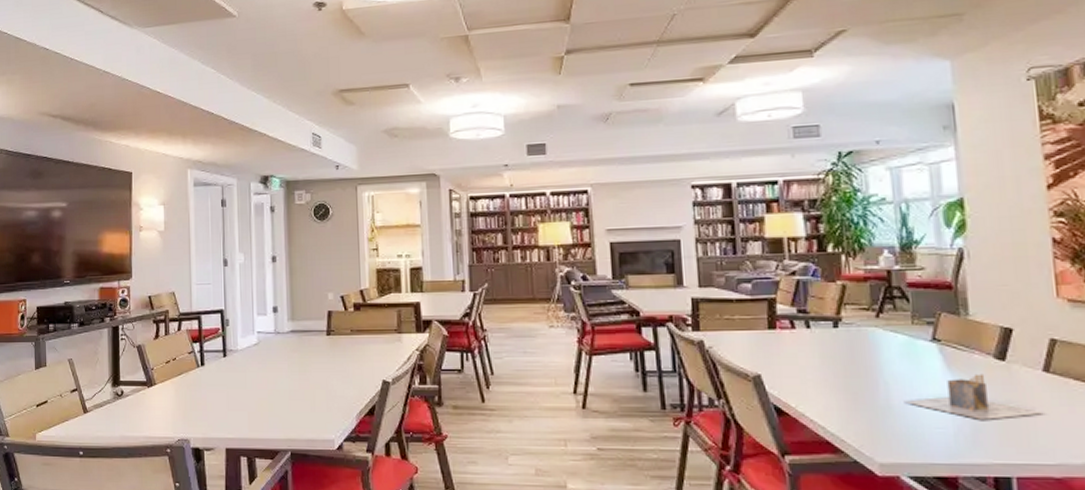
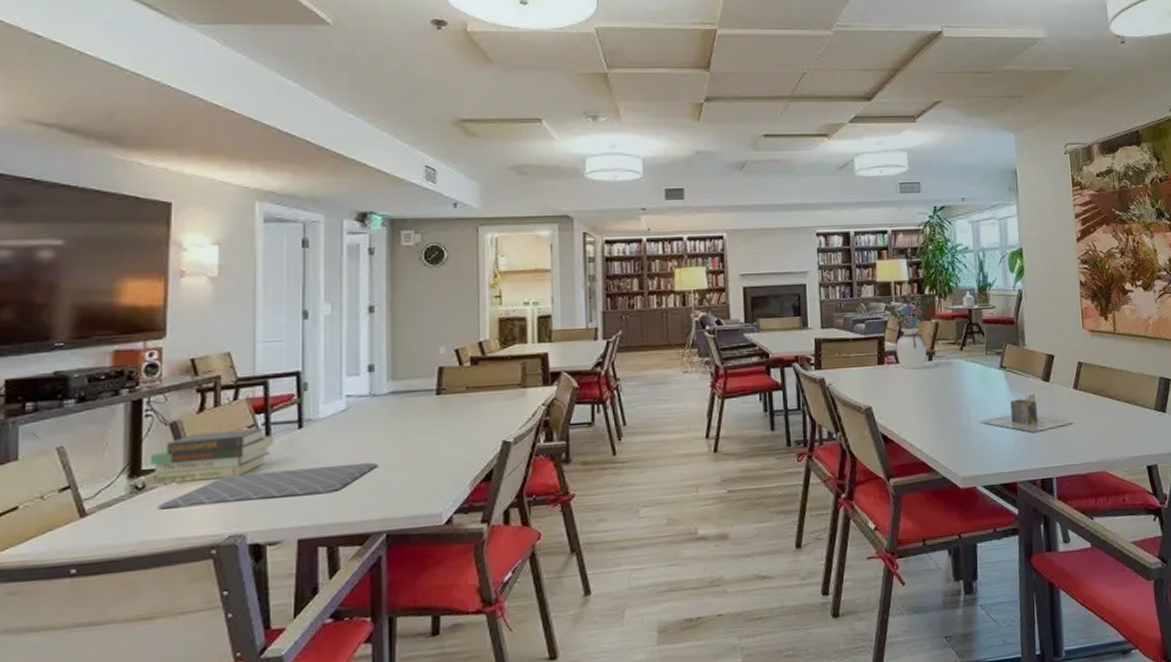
books: none [121,354,207,394] -> present [143,427,275,487]
placemat: none [131,389,283,413] -> present [158,462,379,510]
bouquet: none [775,244,844,336] -> present [884,288,937,370]

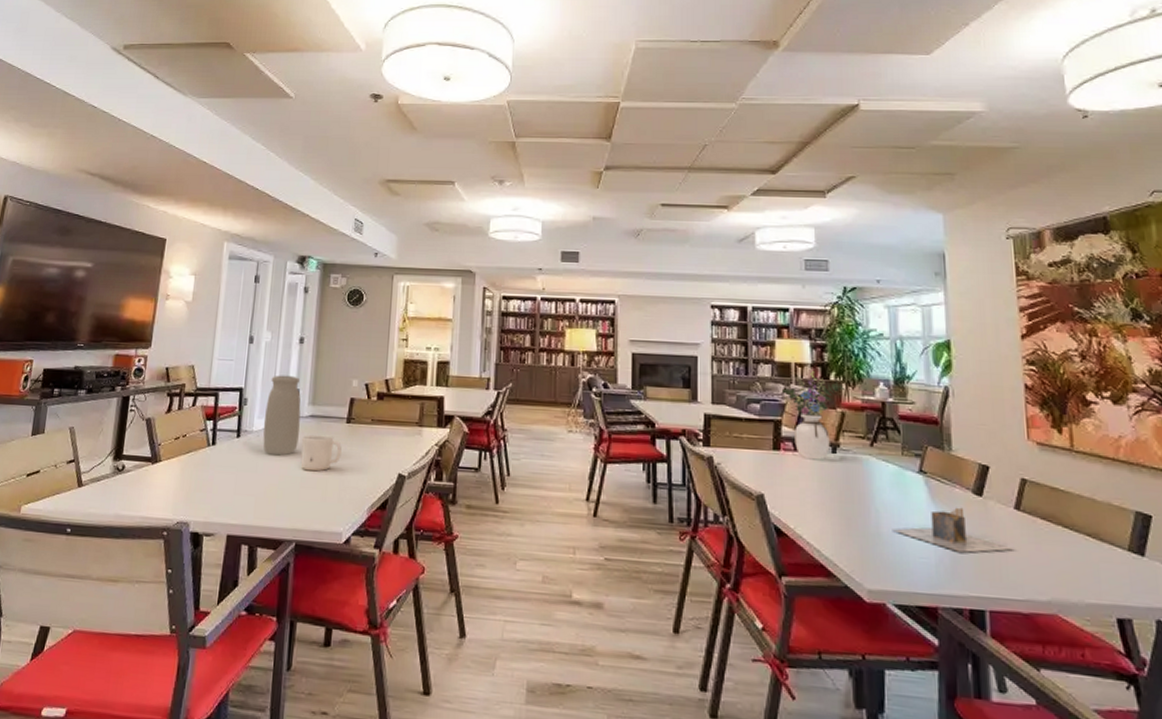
books: present [143,427,275,487] -> none [122,430,219,472]
placemat: present [158,462,379,510] -> none [130,469,295,498]
vase: none [331,350,378,443] -> present [263,375,301,456]
mug: none [383,411,433,454] -> present [300,434,342,472]

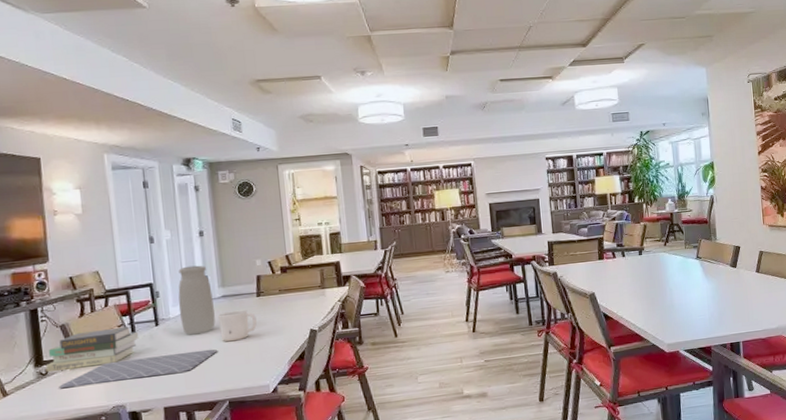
books: none [122,430,219,472] -> present [45,326,139,373]
placemat: none [130,469,295,498] -> present [59,349,218,389]
bouquet: present [783,371,844,460] -> none [603,198,645,263]
napkin holder: present [892,507,1013,553] -> none [681,277,755,308]

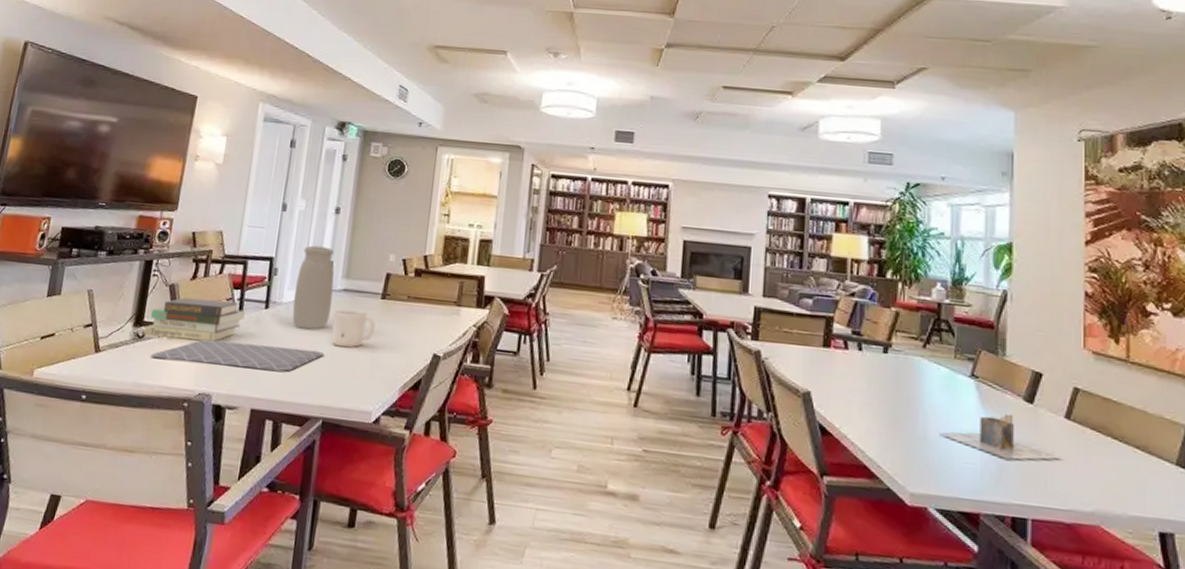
napkin holder: none [681,277,755,308] -> present [939,413,1060,461]

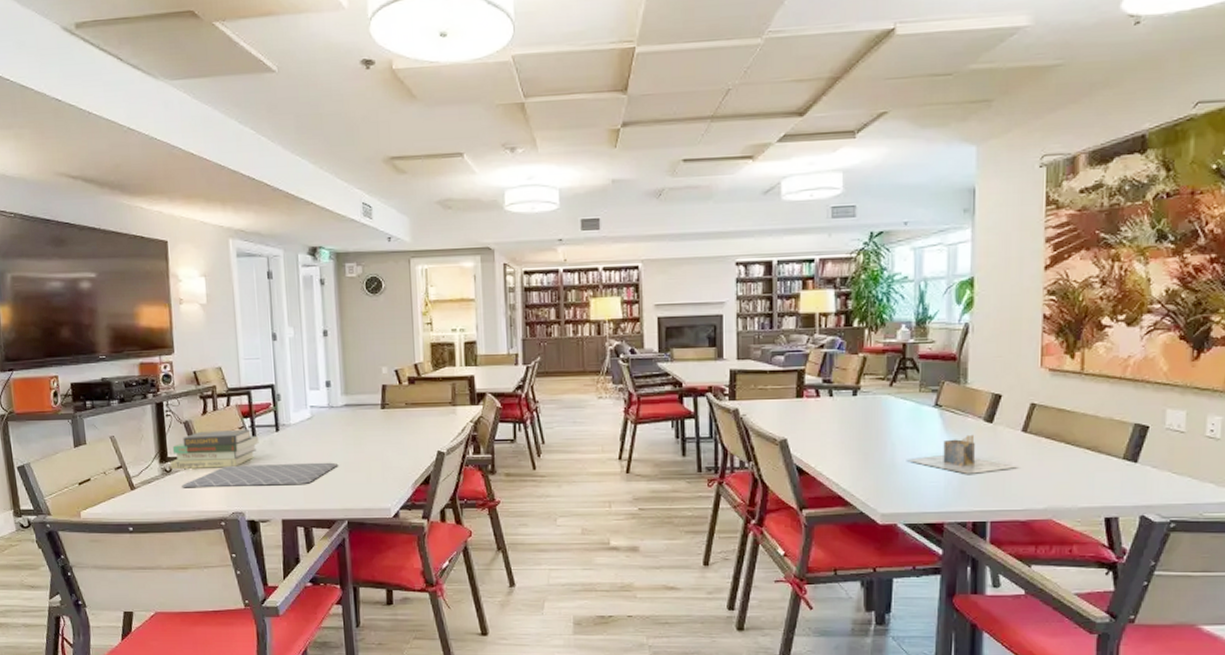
vase: present [292,245,335,330] -> none [299,368,337,445]
mug: present [331,309,375,348] -> none [340,422,380,456]

